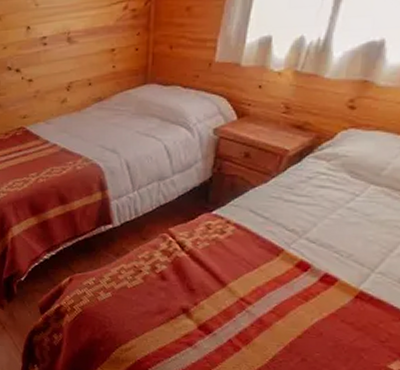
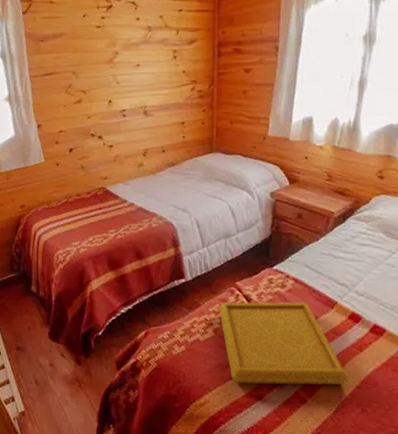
serving tray: none [149,249,289,334] -> present [219,302,348,385]

